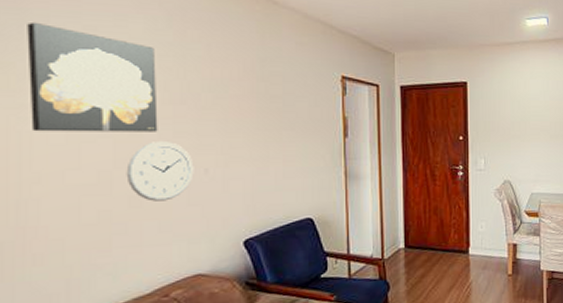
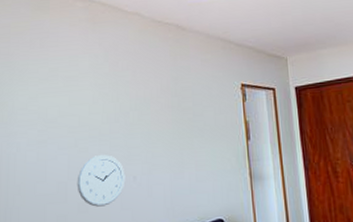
wall art: present [27,21,158,132] -> none [15,70,99,154]

